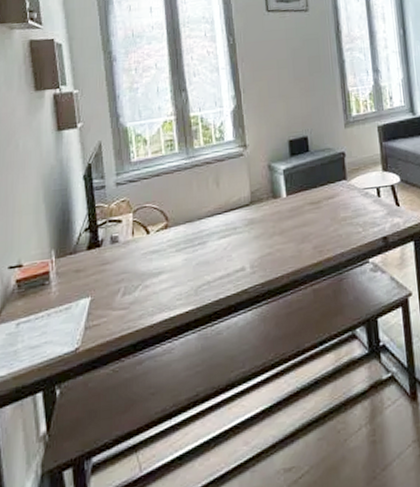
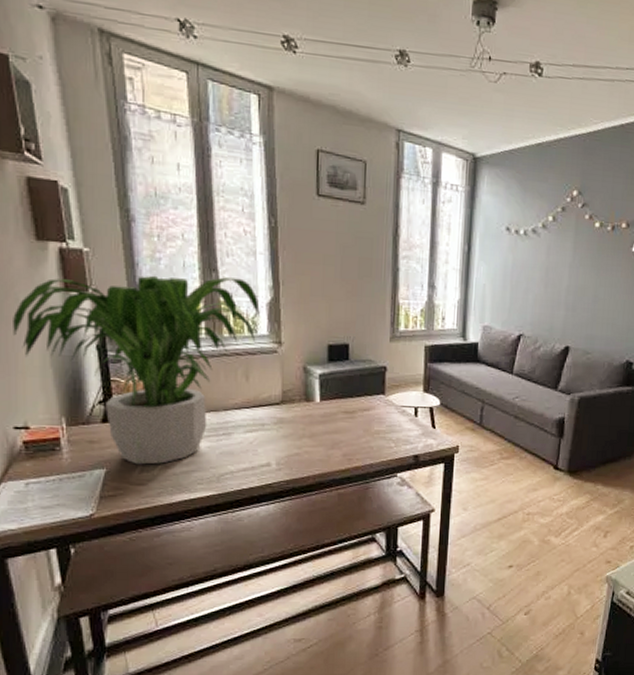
potted plant: none [12,93,225,288] -> present [13,275,260,465]

